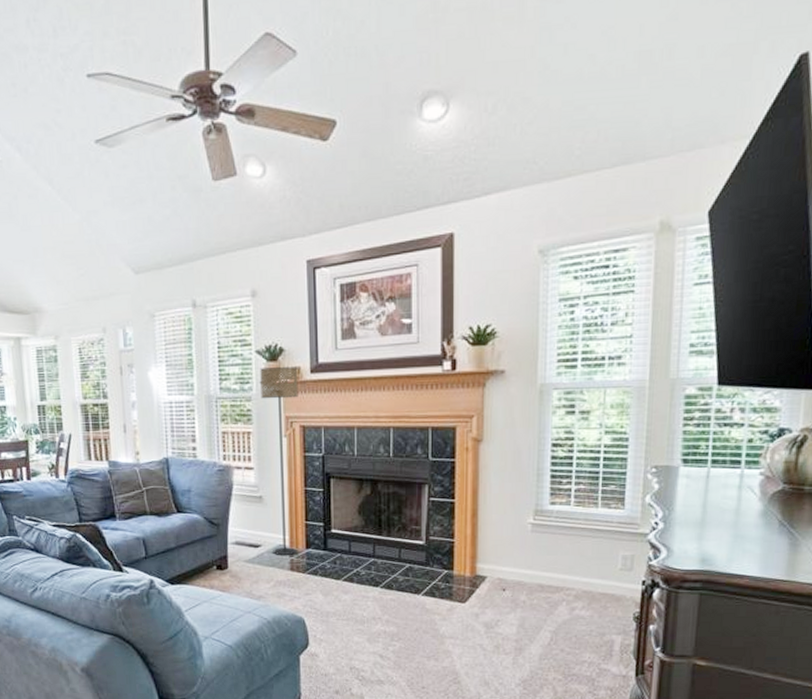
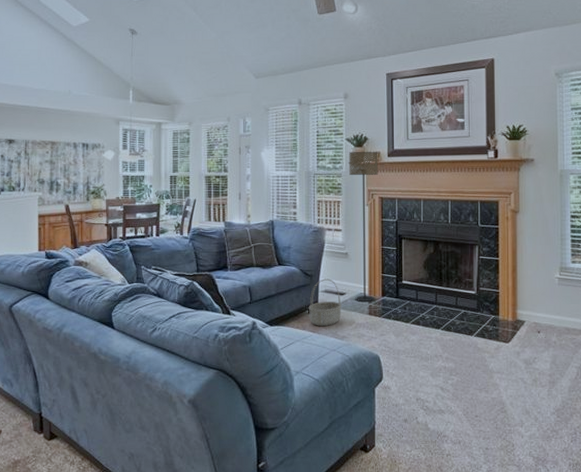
basket: none [216,528,257,584] -> present [308,279,342,326]

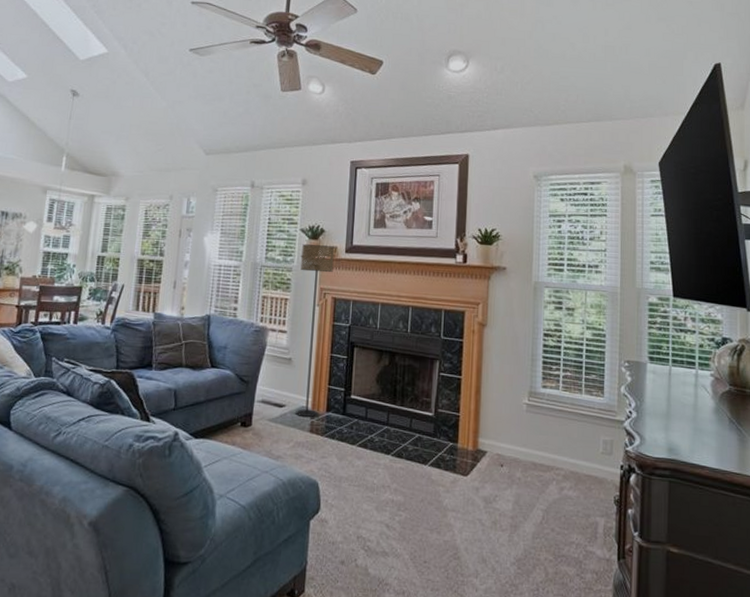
basket: present [308,279,342,326] -> none [240,386,280,443]

